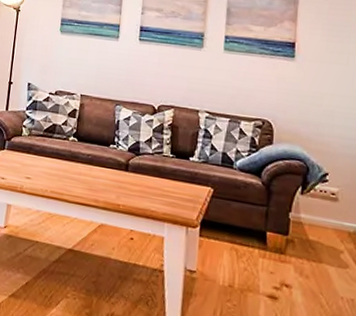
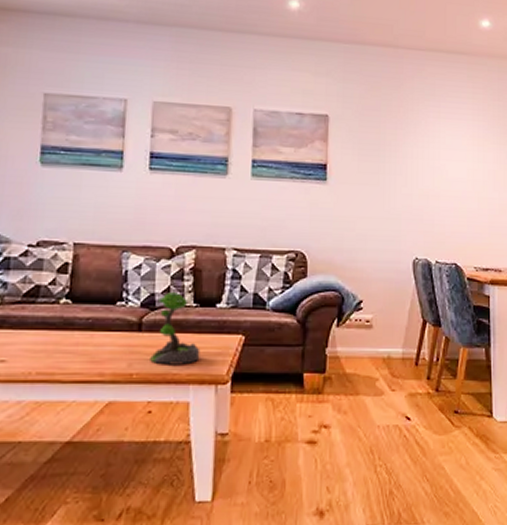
plant: none [134,142,175,205] -> present [150,292,201,365]

